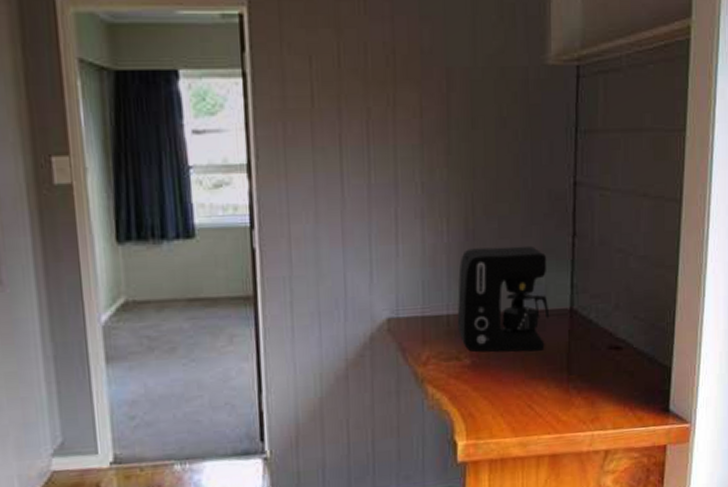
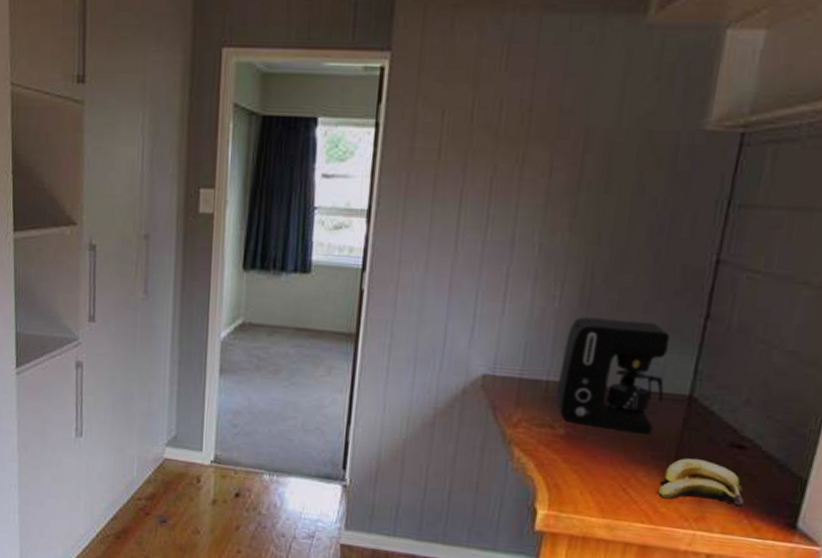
banana: none [557,365,627,408] -> present [657,458,745,507]

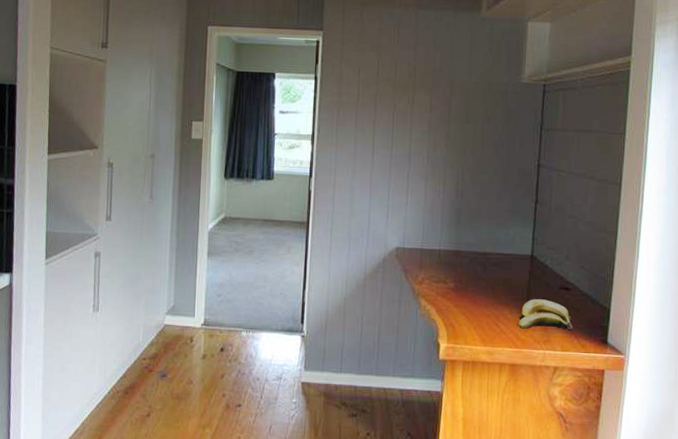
coffee maker: present [556,317,671,435] -> none [446,204,515,284]

